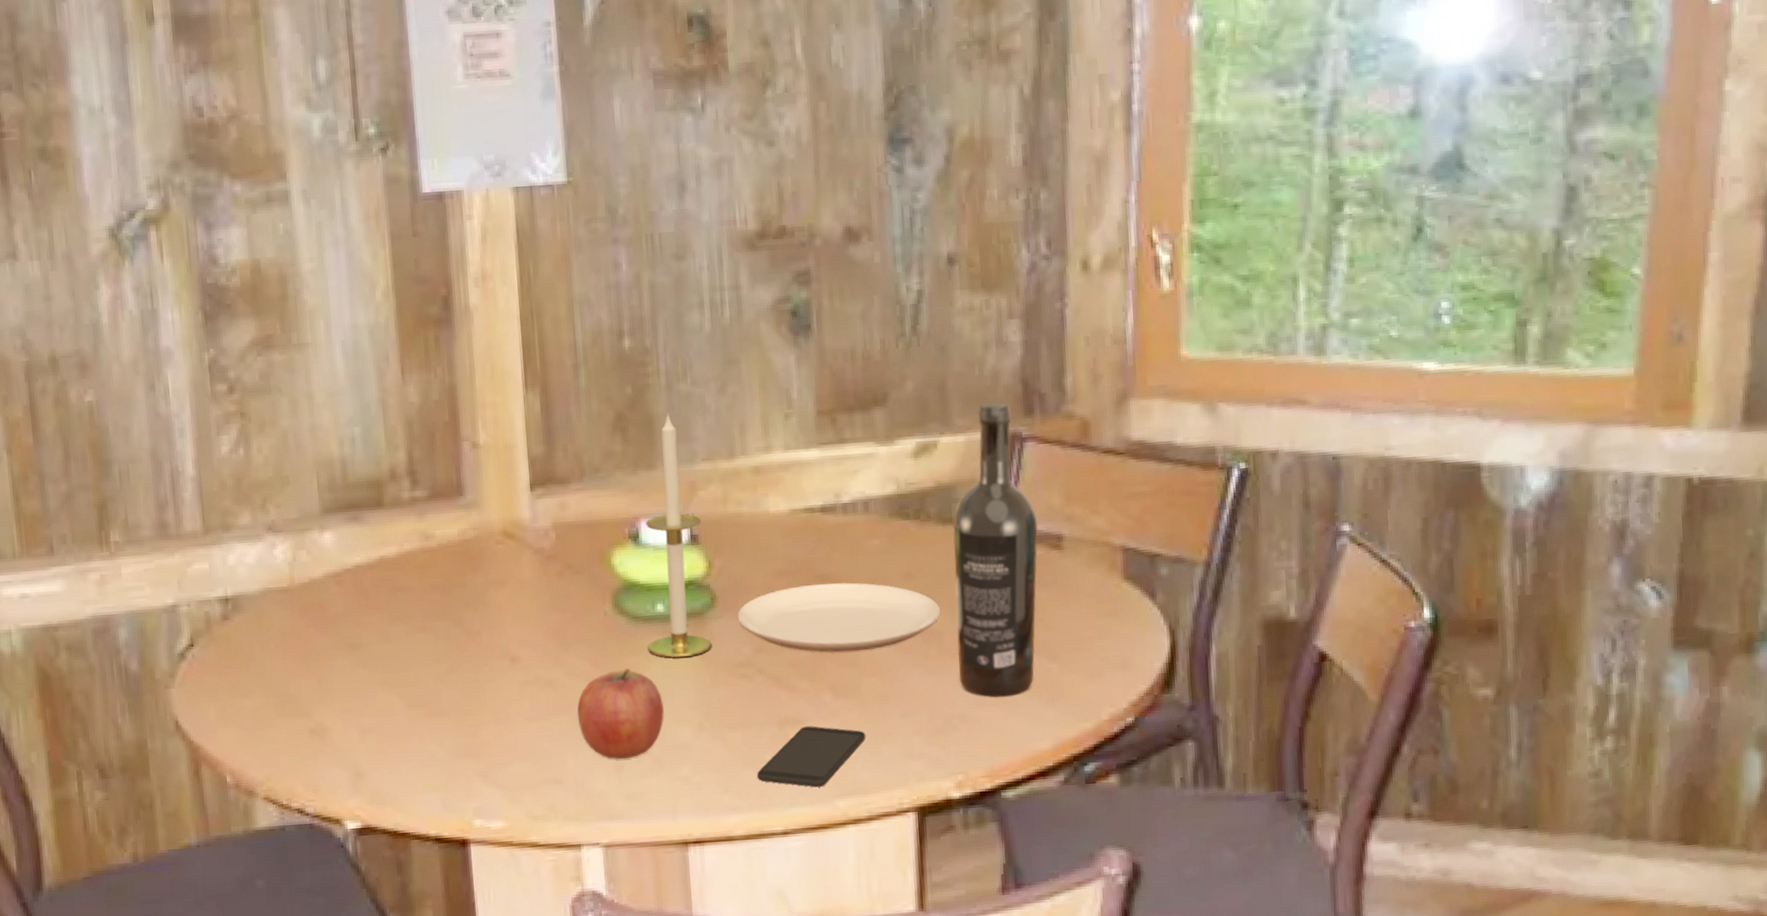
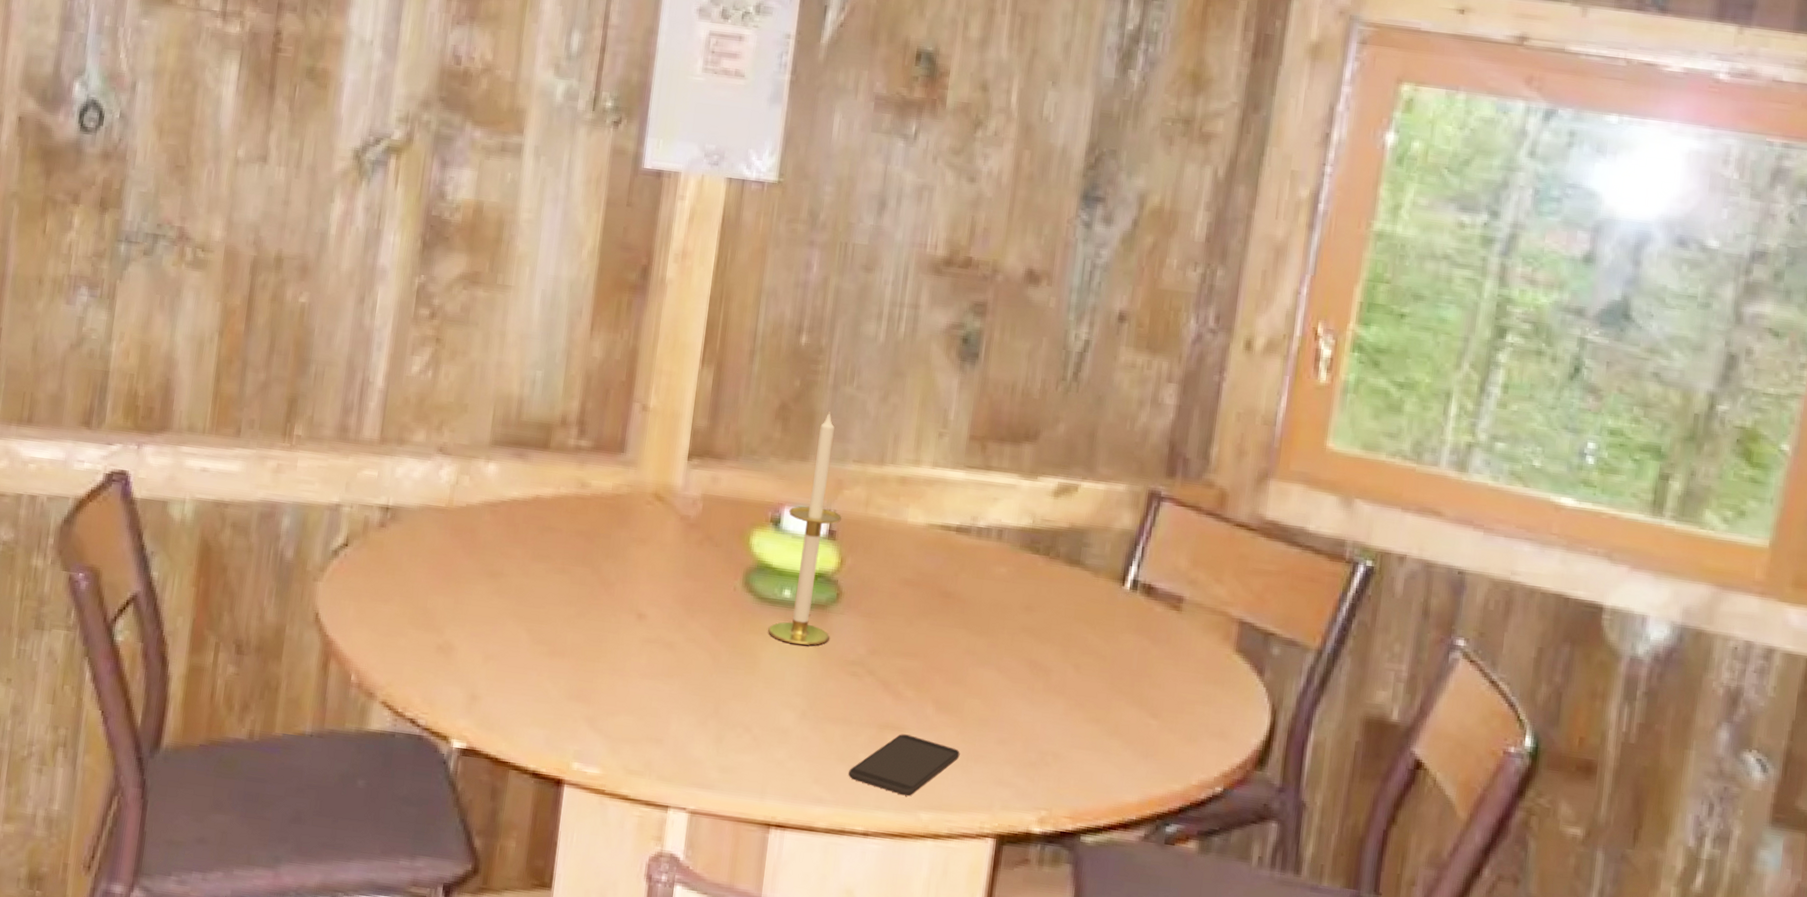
fruit: present [577,668,665,760] -> none [688,645,773,732]
plate: present [737,582,940,652] -> none [858,597,1053,673]
wine bottle: present [953,401,1039,697] -> none [1059,456,1161,743]

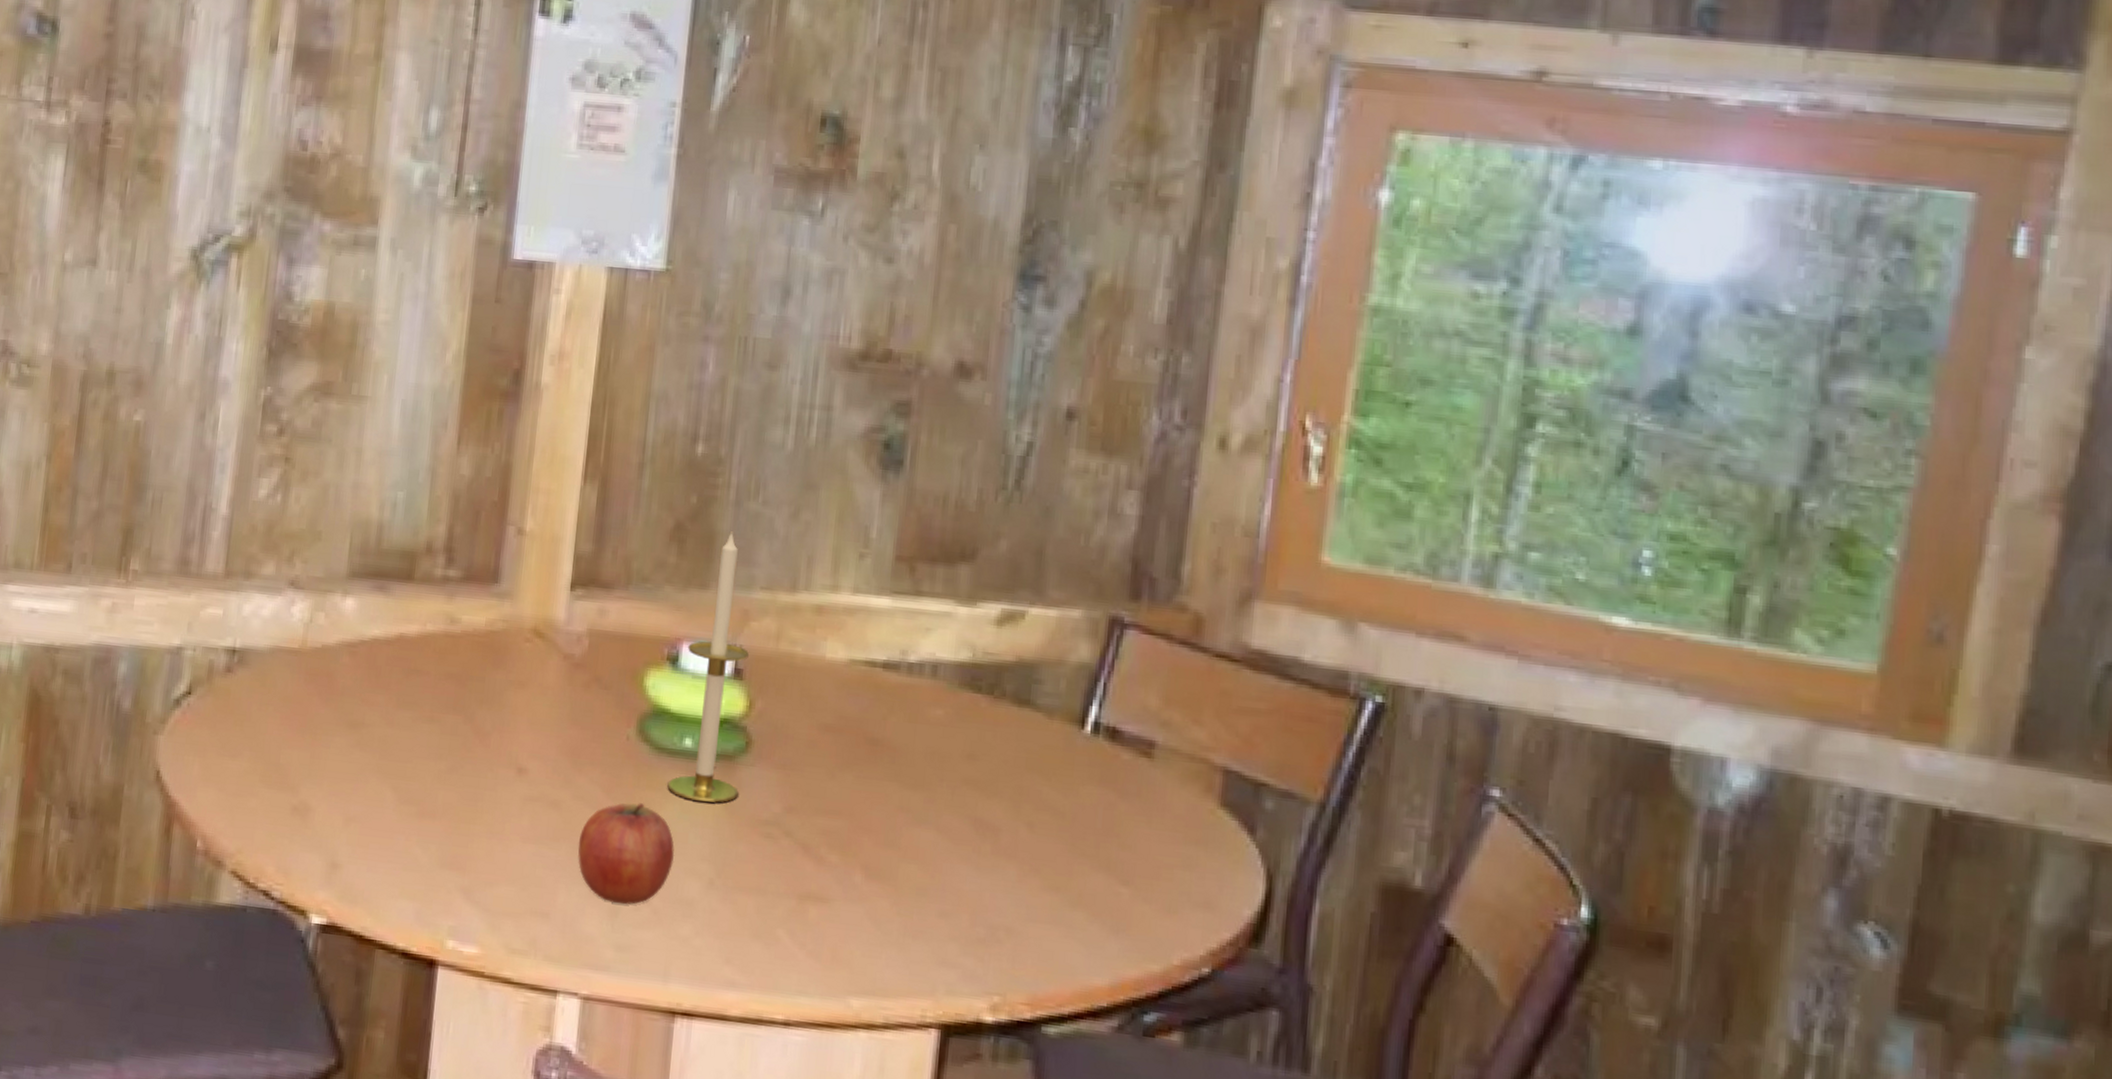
fruit: none [688,645,773,732] -> present [577,803,675,905]
mobile phone: present [848,734,960,796] -> none [764,905,895,979]

